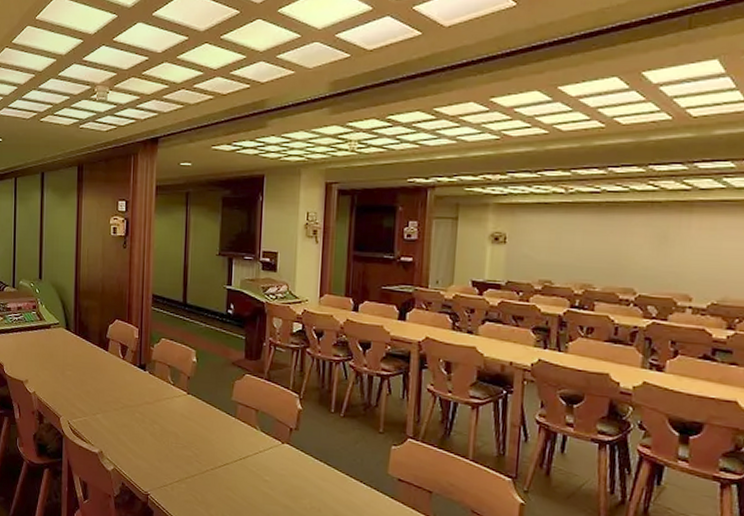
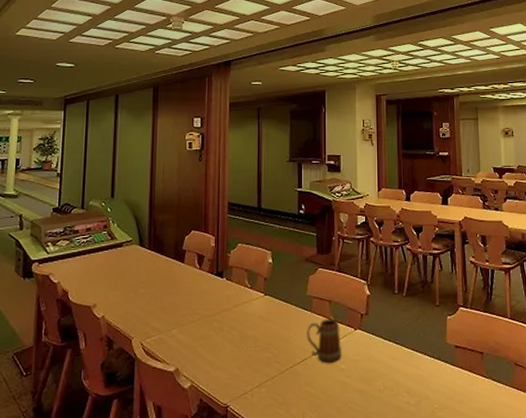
beer mug: none [228,427,266,472] -> present [305,318,341,363]

